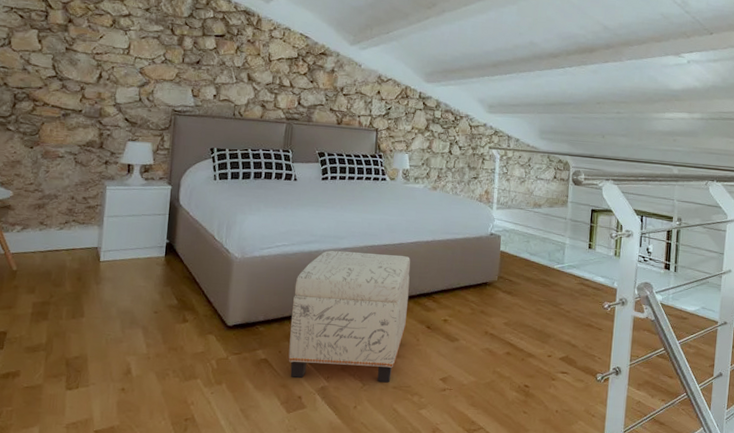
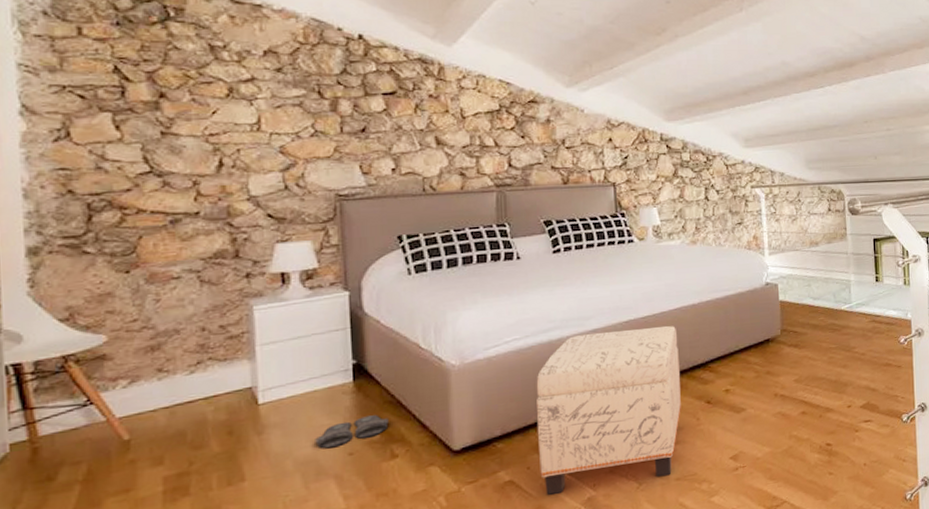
slippers: none [133,285,185,305] -> present [315,415,389,449]

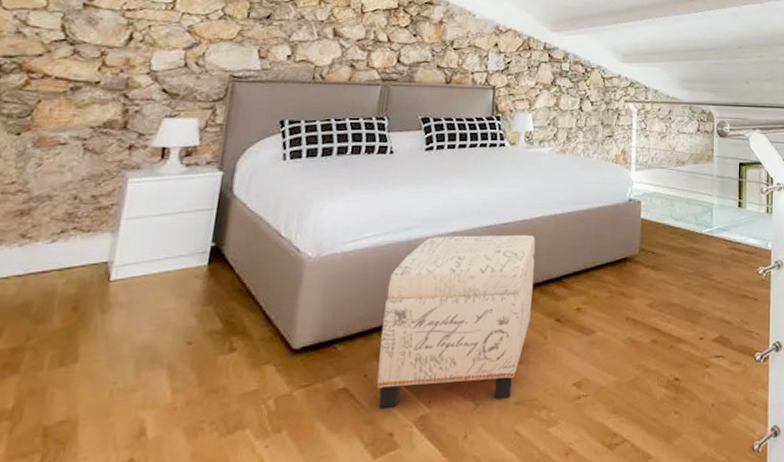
slippers: present [315,415,389,449] -> none [156,303,235,335]

